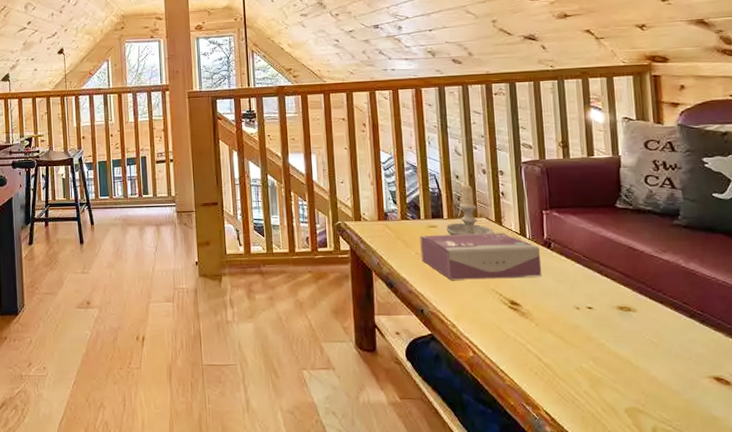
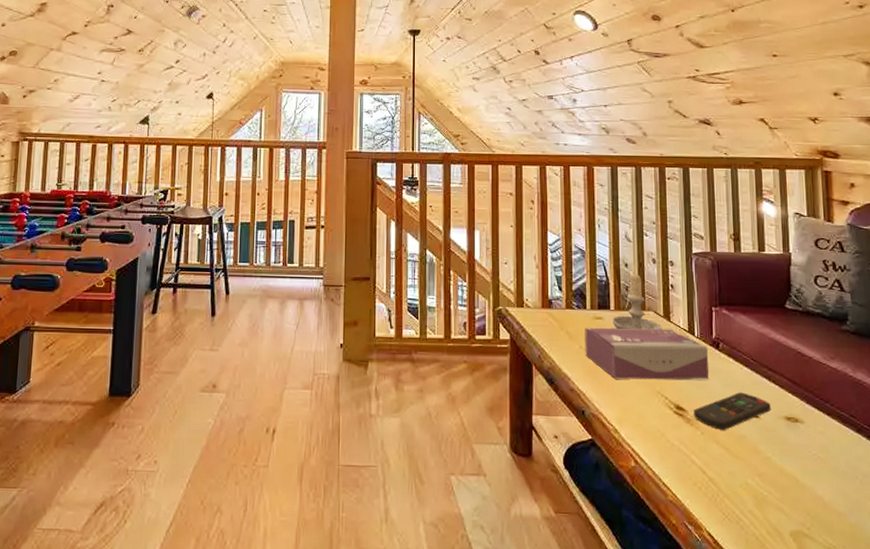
remote control: none [527,286,604,322] -> present [693,392,771,431]

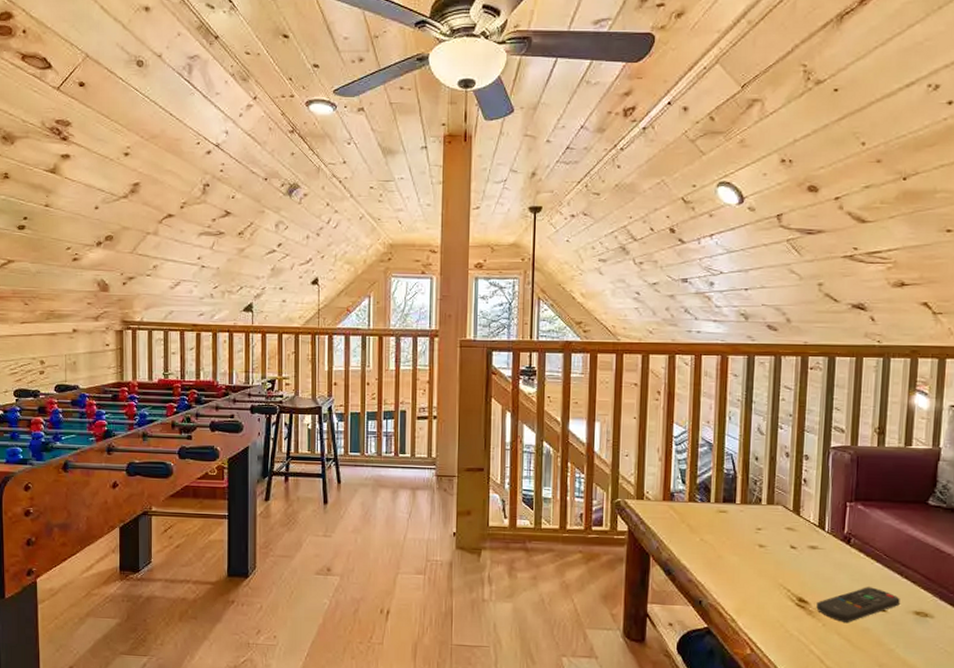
tissue box: present [585,327,710,380] -> none [706,521,838,574]
candle: present [613,271,662,330] -> none [737,465,790,524]

